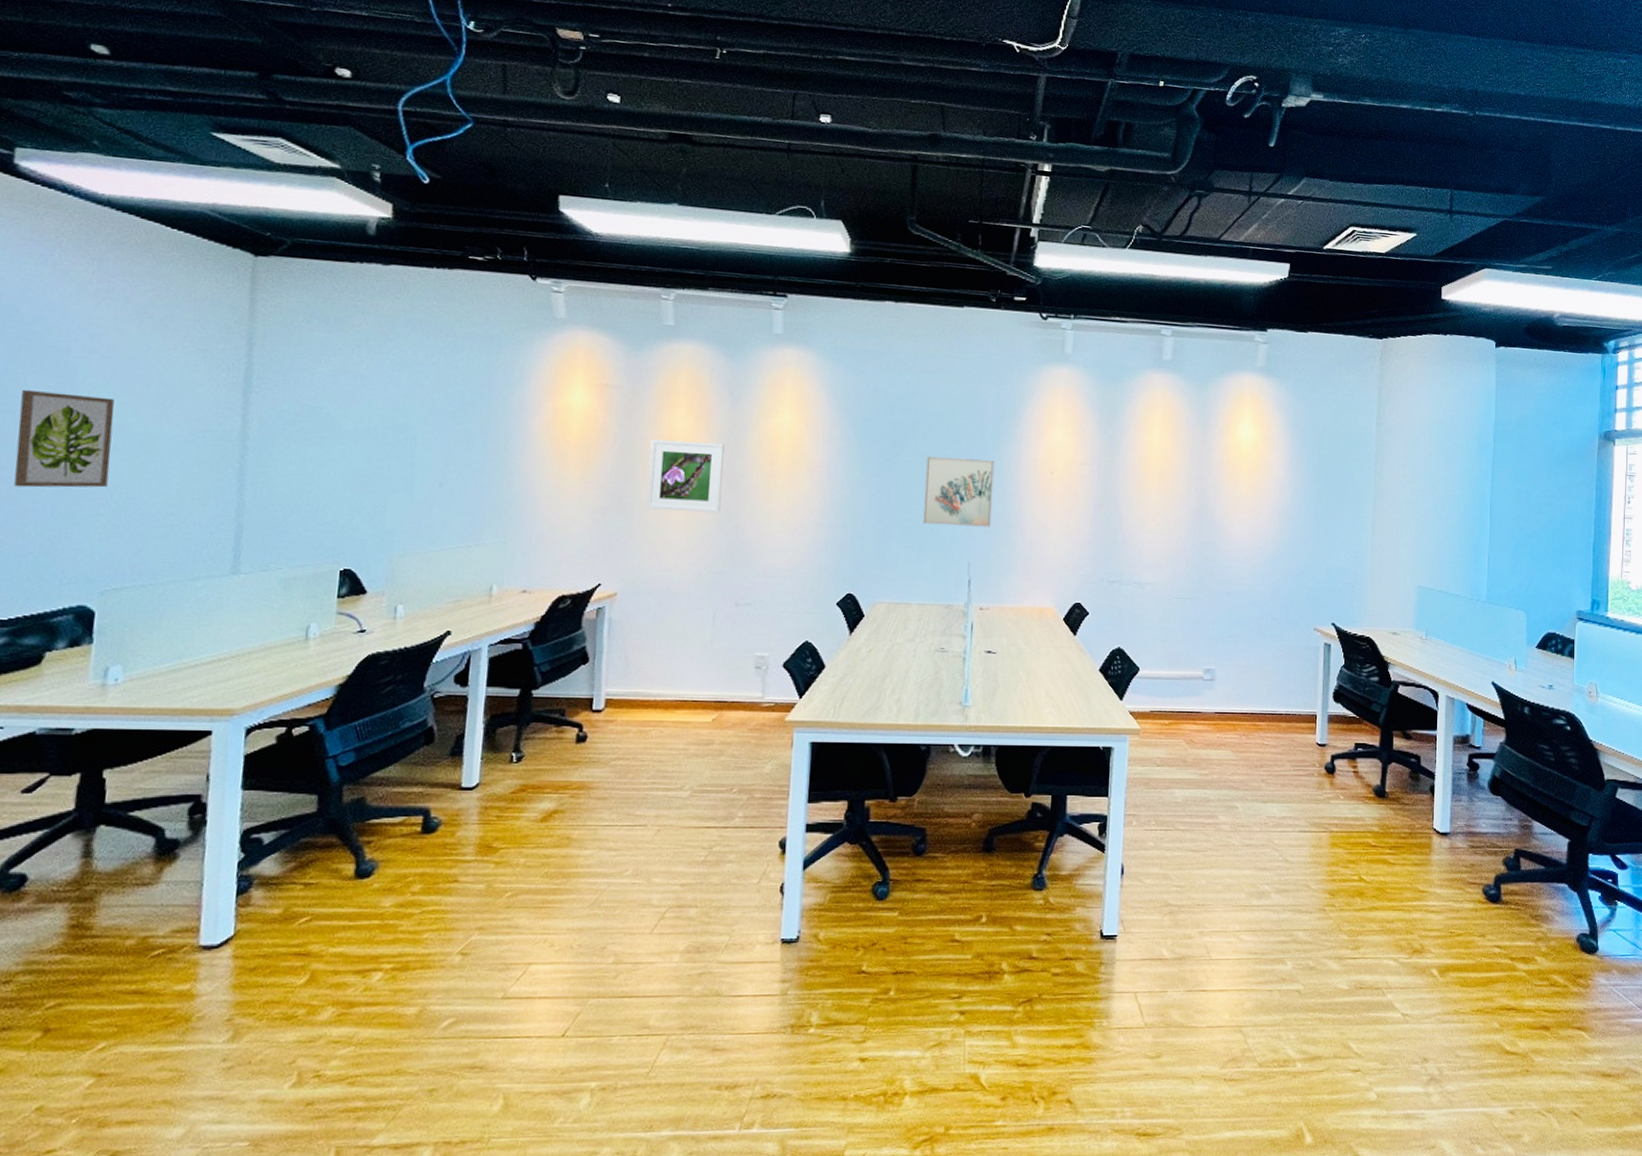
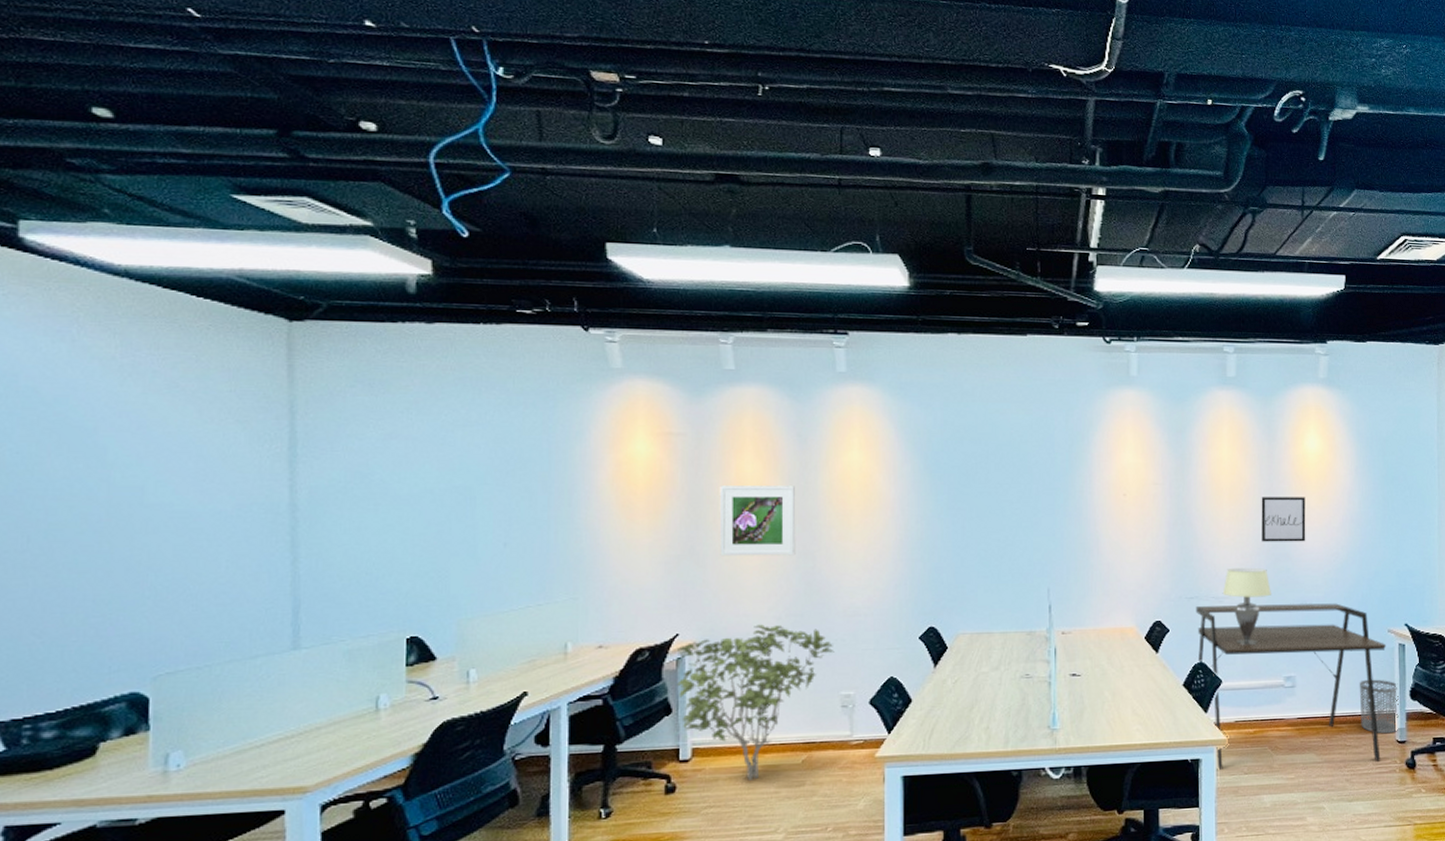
wall art: present [14,389,114,488] -> none [48,473,152,575]
shrub: none [596,580,752,735] -> present [677,624,834,780]
wall art: present [923,456,994,528] -> none [1000,486,1068,553]
desk: none [1115,591,1312,764] -> present [1195,603,1387,770]
lampshade: none [1145,554,1195,634] -> present [1222,567,1271,645]
wall art: none [1188,483,1236,532] -> present [1261,497,1306,542]
waste bin: none [1280,678,1322,736] -> present [1359,679,1399,734]

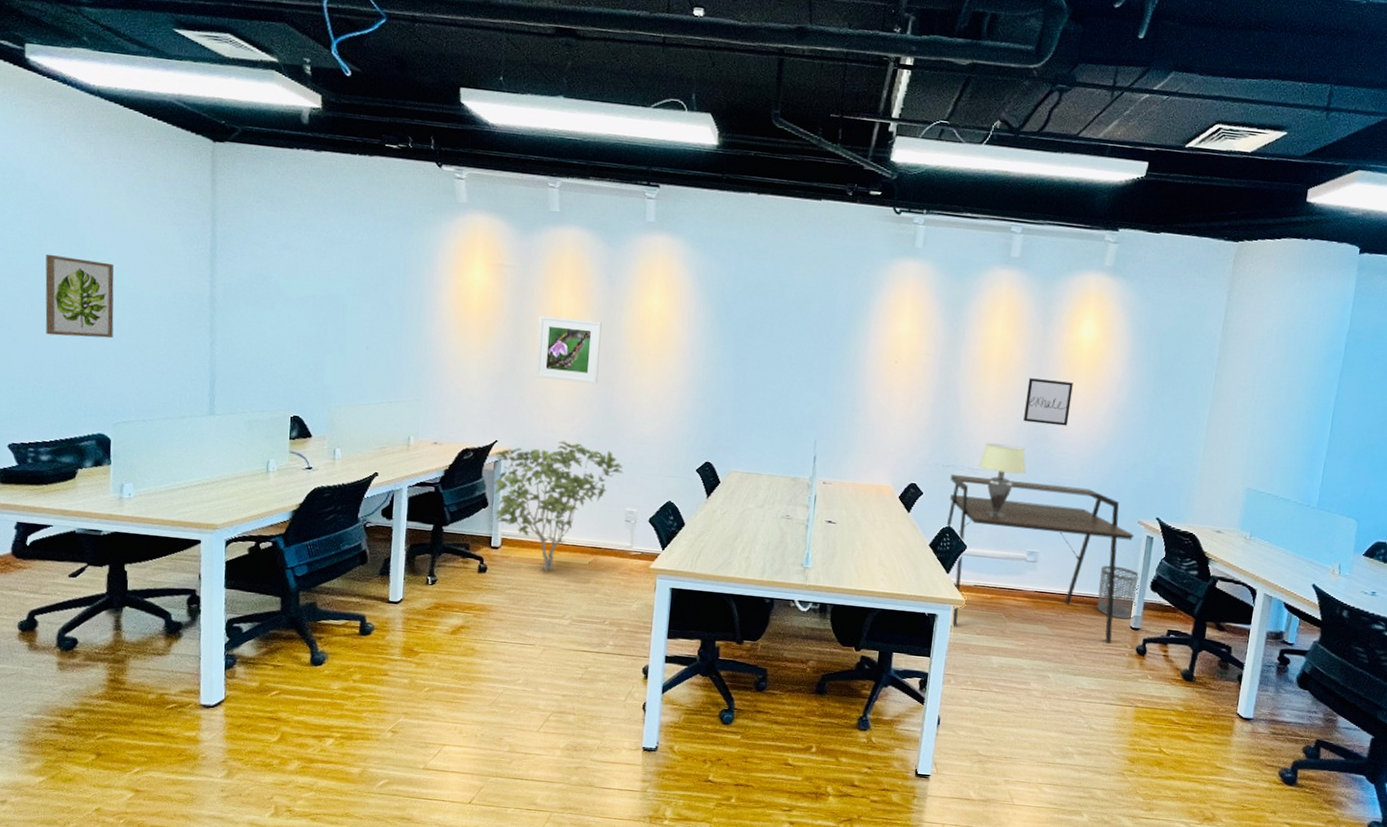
wall art: none [48,473,152,575] -> present [45,254,114,339]

